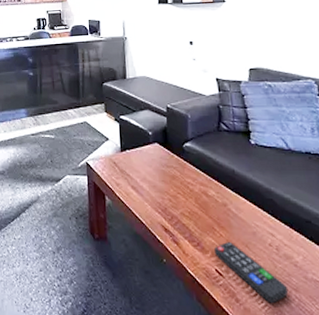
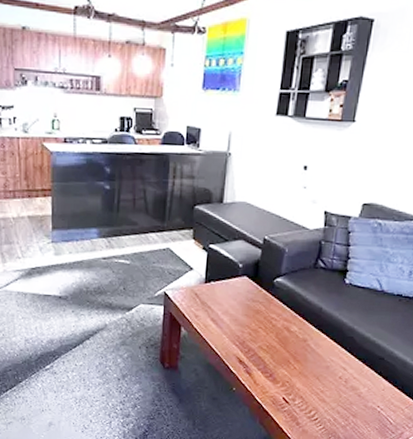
remote control: present [215,241,289,304] -> none [285,373,347,427]

